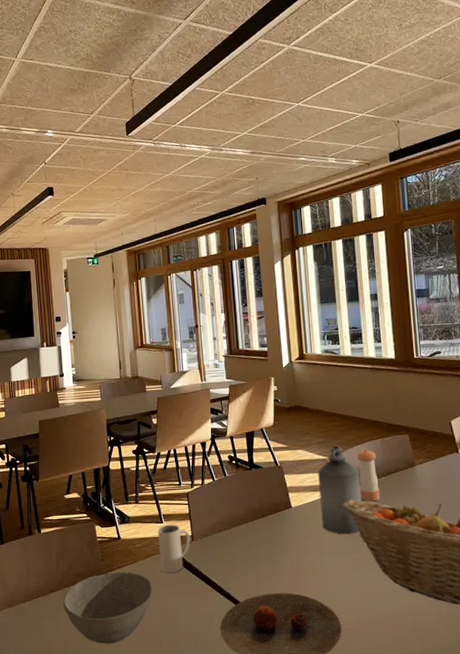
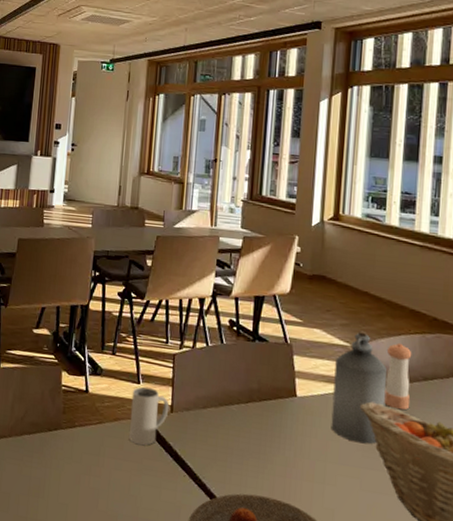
bowl: present [63,572,153,644] -> none [11,428,117,513]

